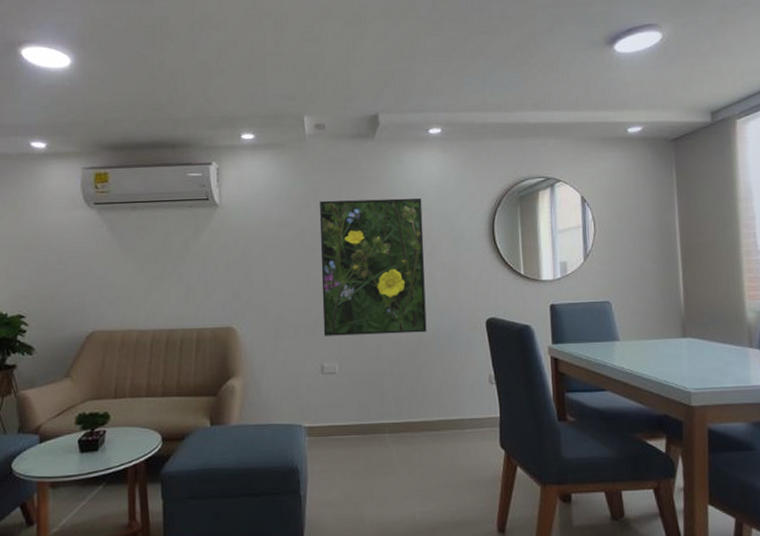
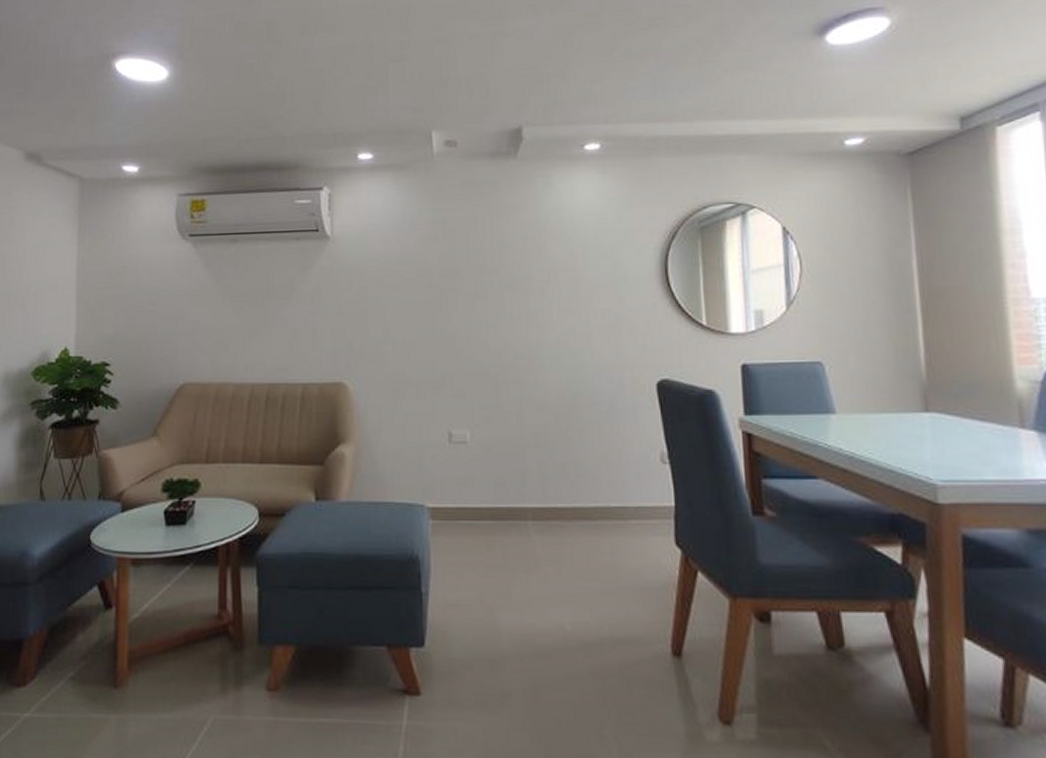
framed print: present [319,198,427,336] -> none [448,228,581,397]

